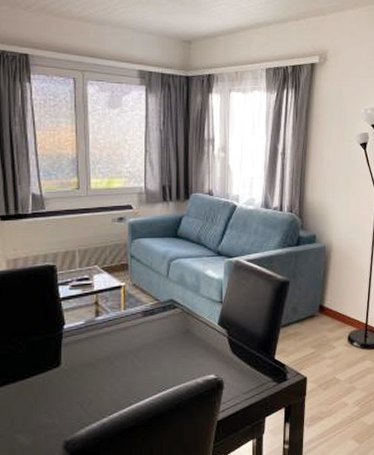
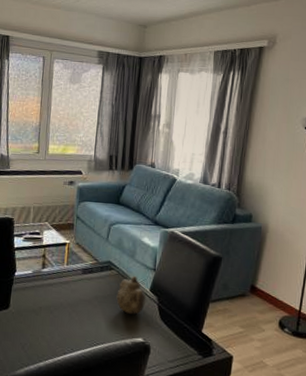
teapot: none [183,311,215,352] -> present [116,275,147,315]

